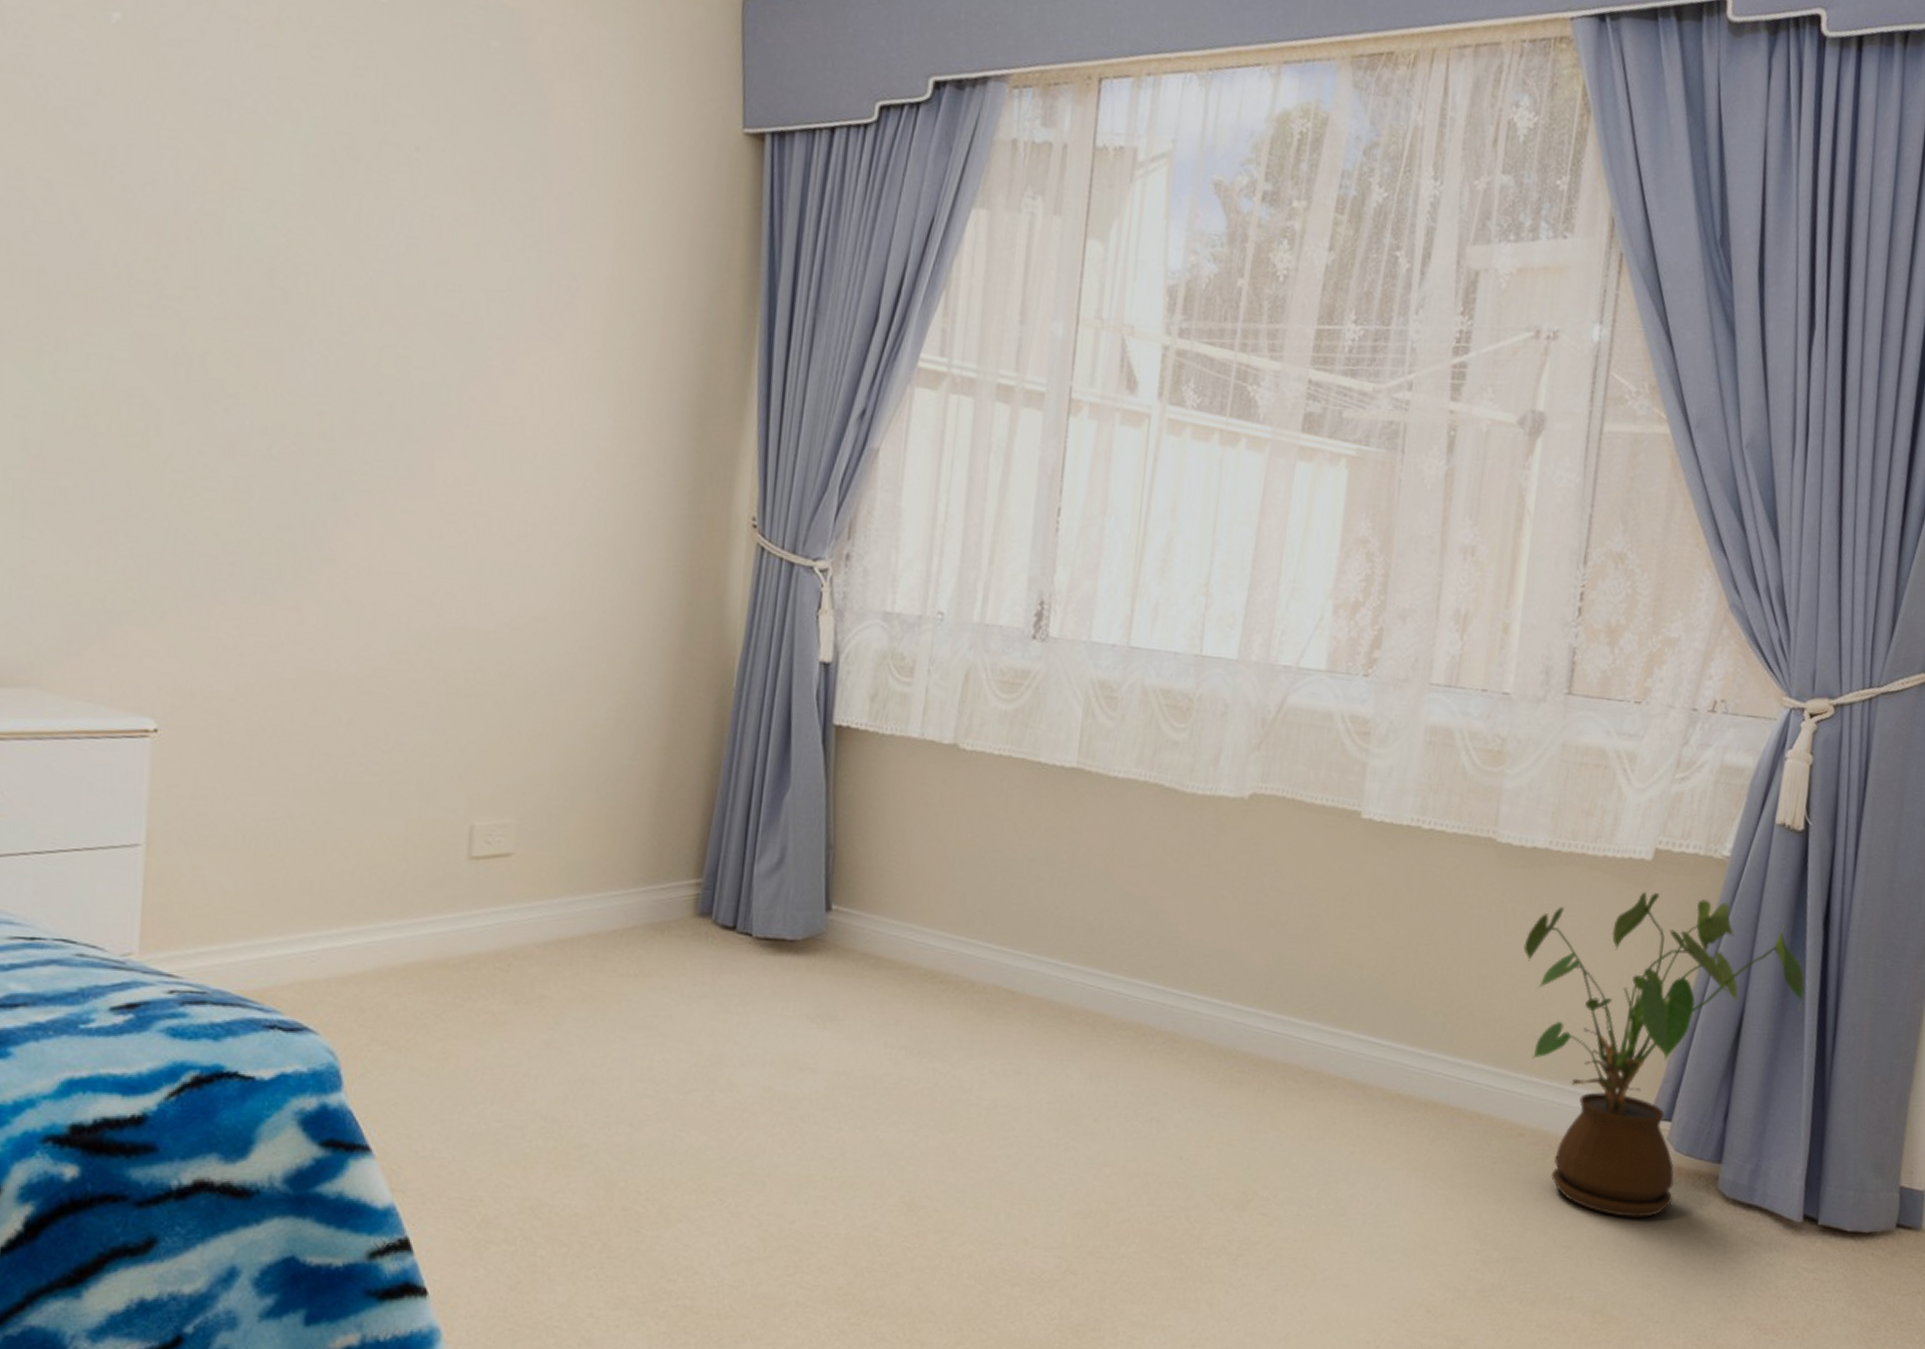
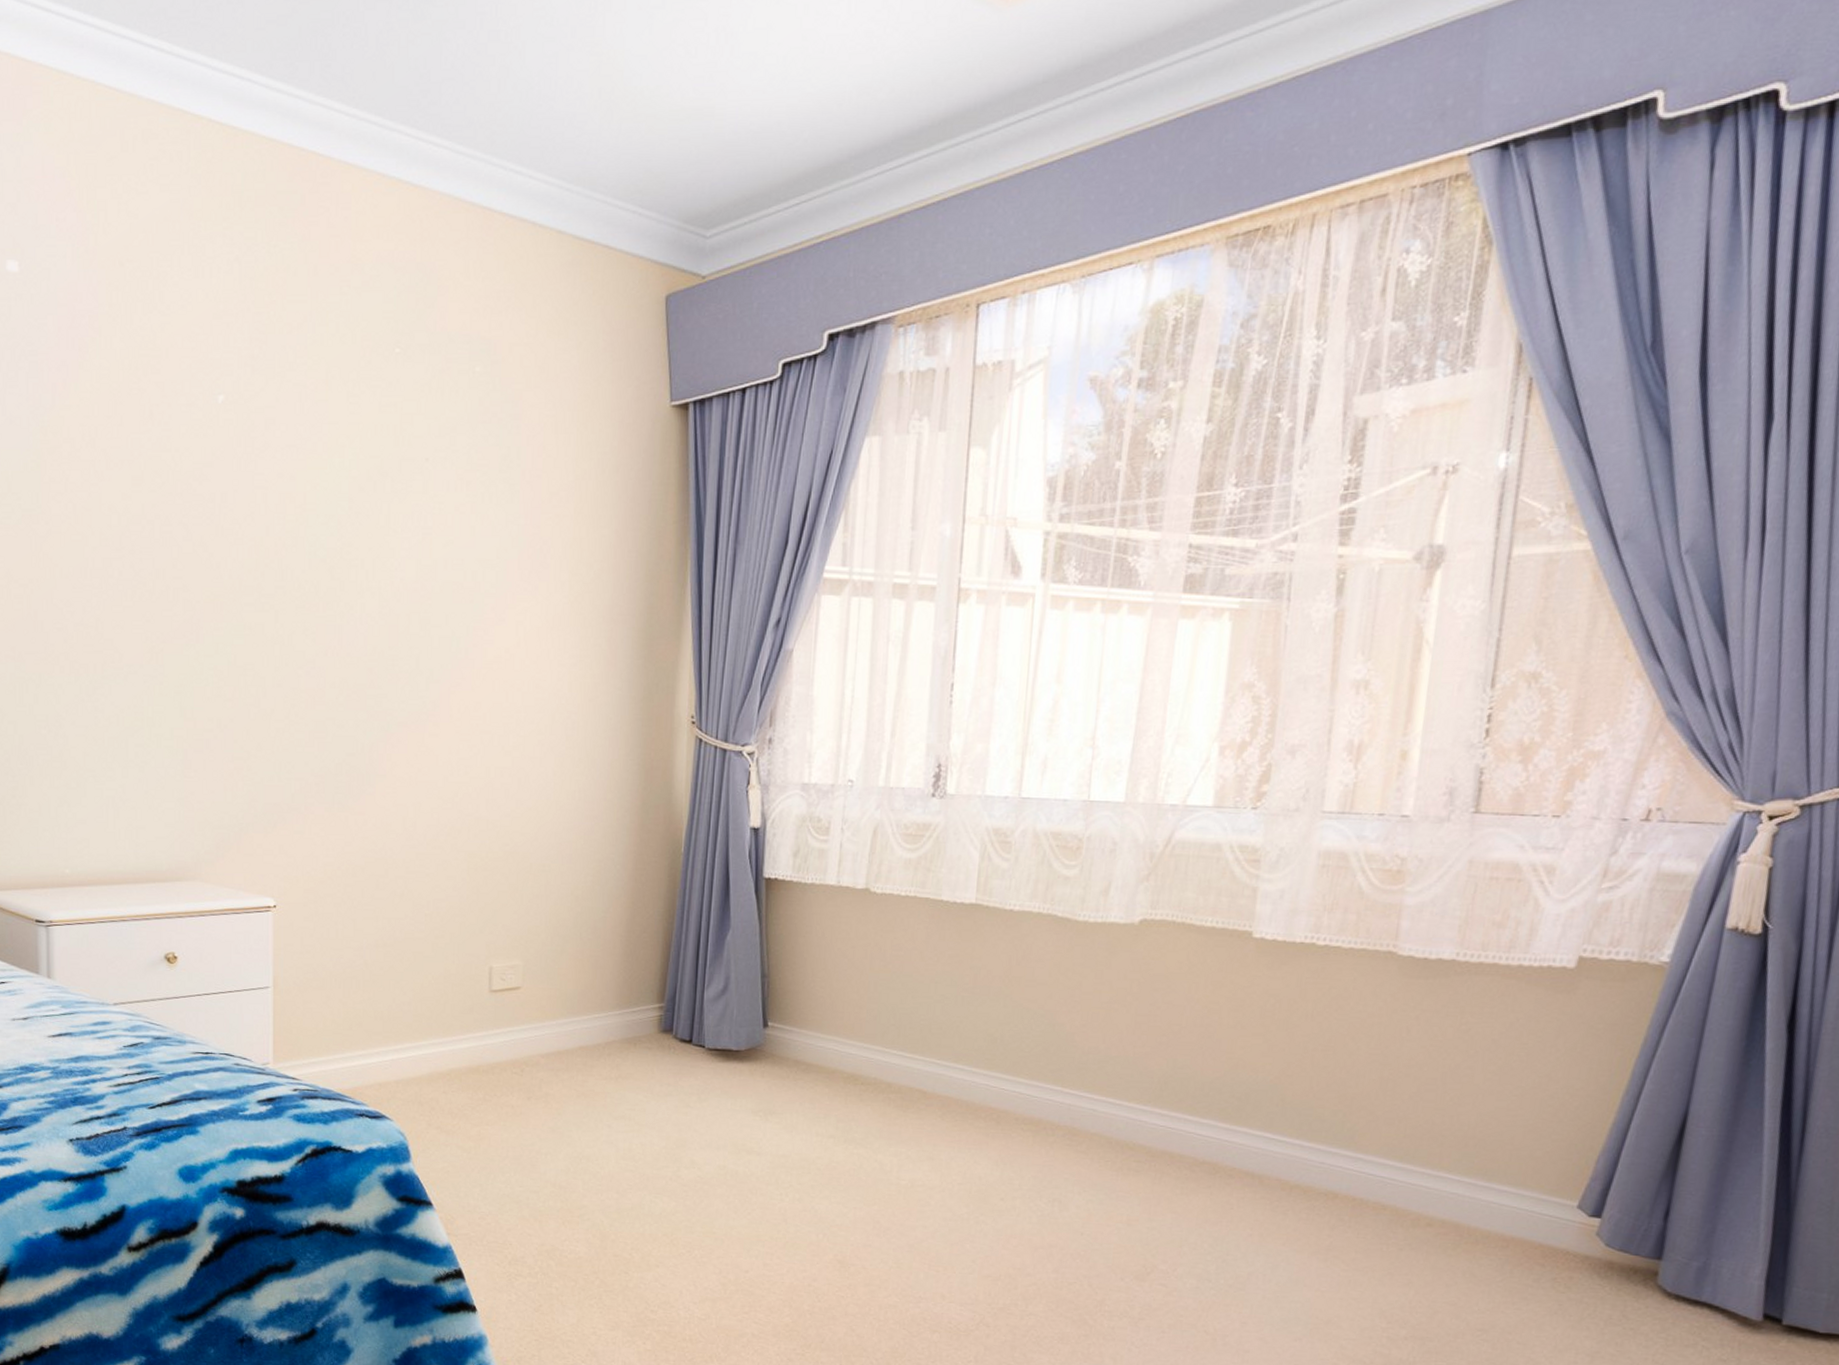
house plant: present [1523,891,1806,1219] -> none [1429,998,1765,1308]

